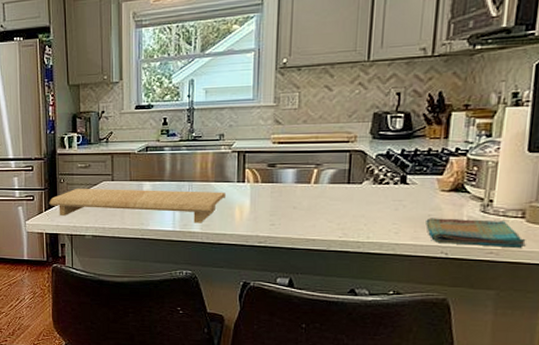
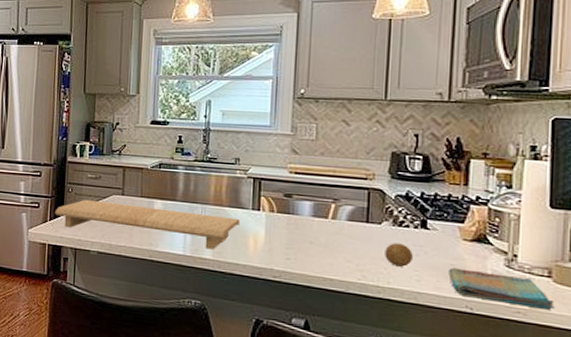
fruit: none [365,200,392,222] -> present [385,243,413,267]

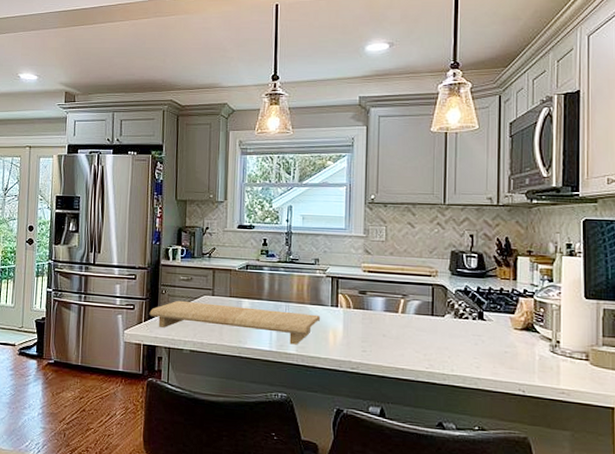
fruit: present [385,243,413,267] -> none [448,333,472,355]
dish towel: present [448,267,554,311] -> none [503,354,592,391]

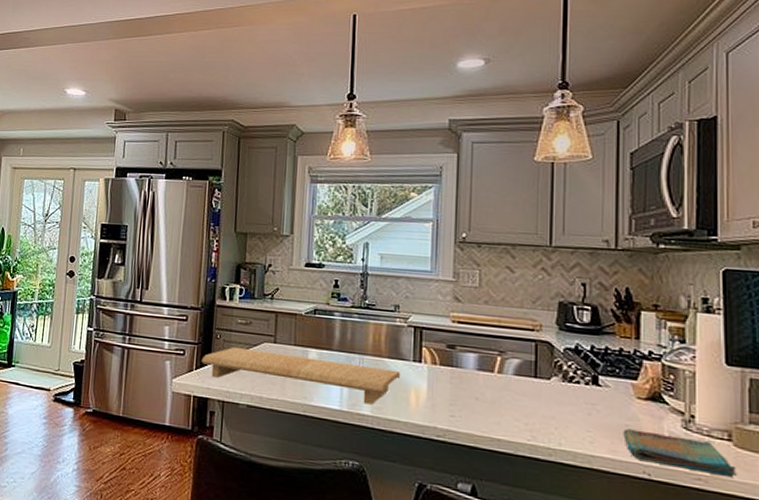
dish towel: none [503,354,592,391] -> present [623,428,737,479]

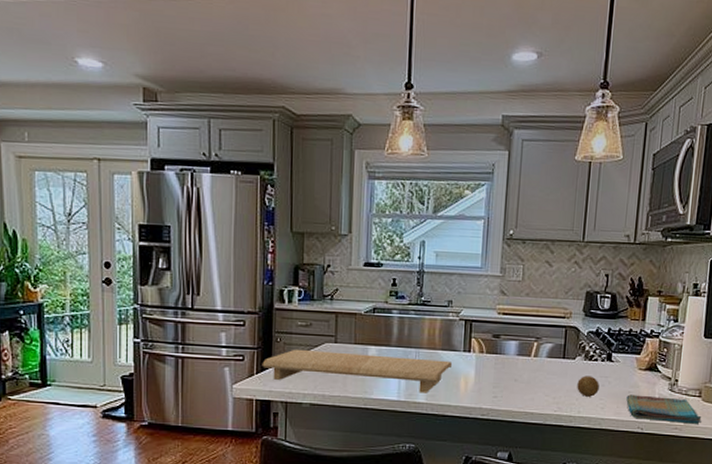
fruit: none [555,400,585,427] -> present [577,376,599,397]

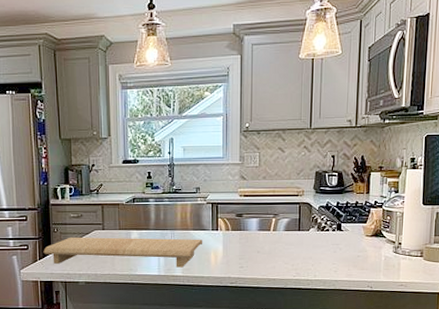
fruit: present [577,376,599,397] -> none [312,244,332,262]
dish towel: present [626,394,702,425] -> none [356,258,424,281]

